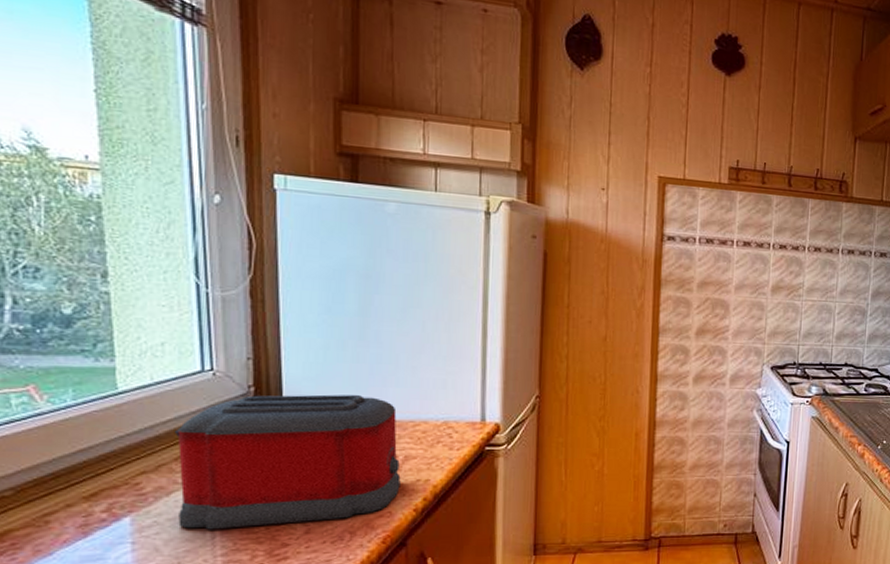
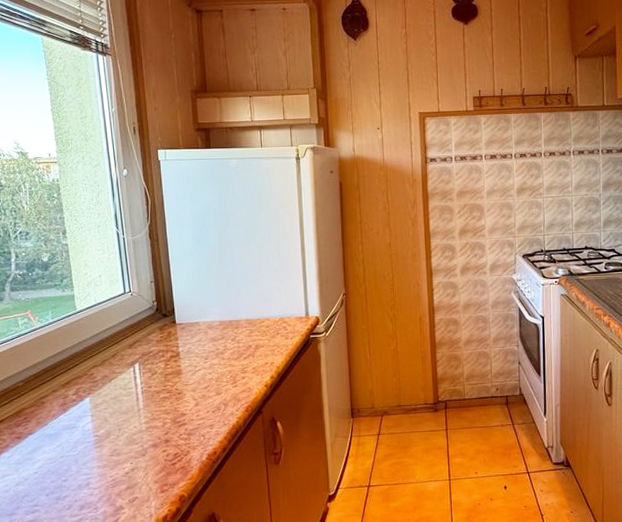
toaster: present [174,394,401,530] -> none [110,302,255,405]

